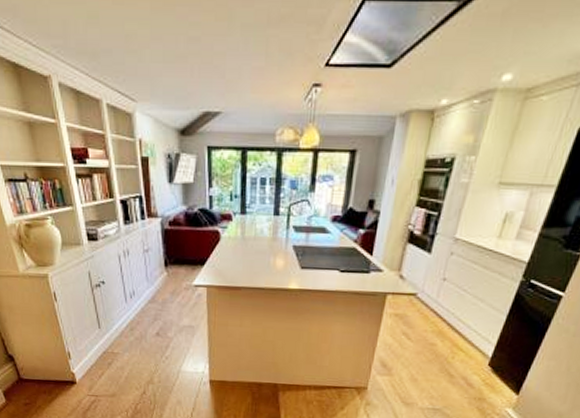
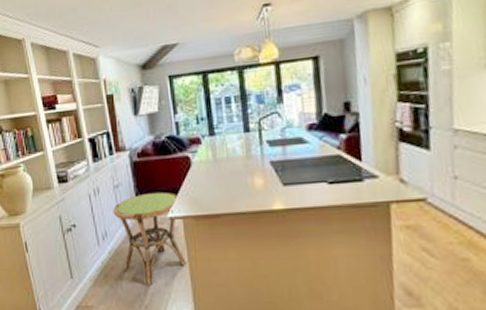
side table: none [142,260,207,340] -> present [113,191,188,285]

